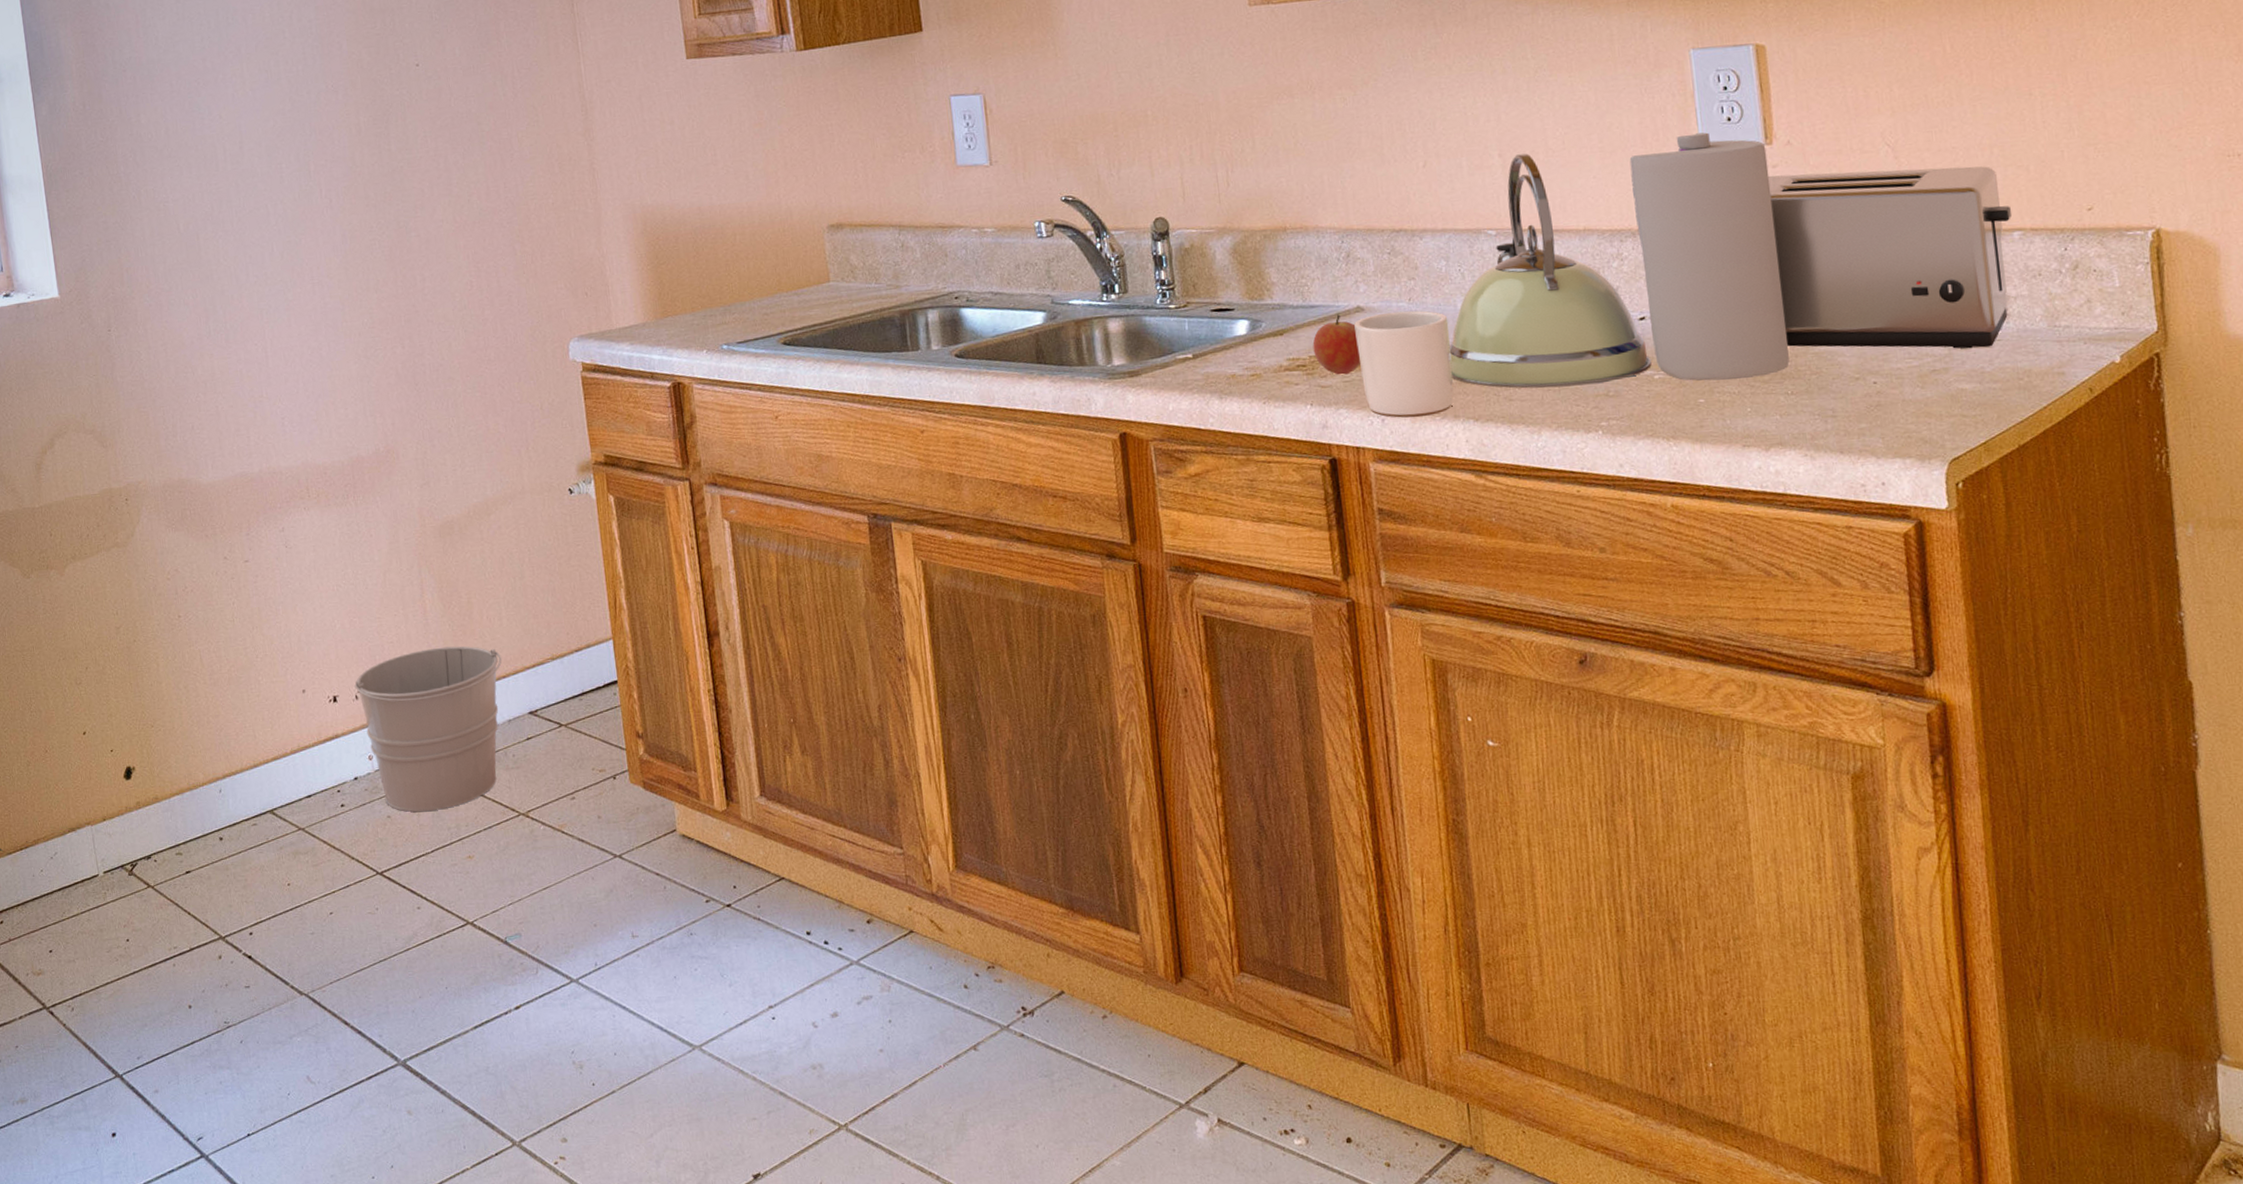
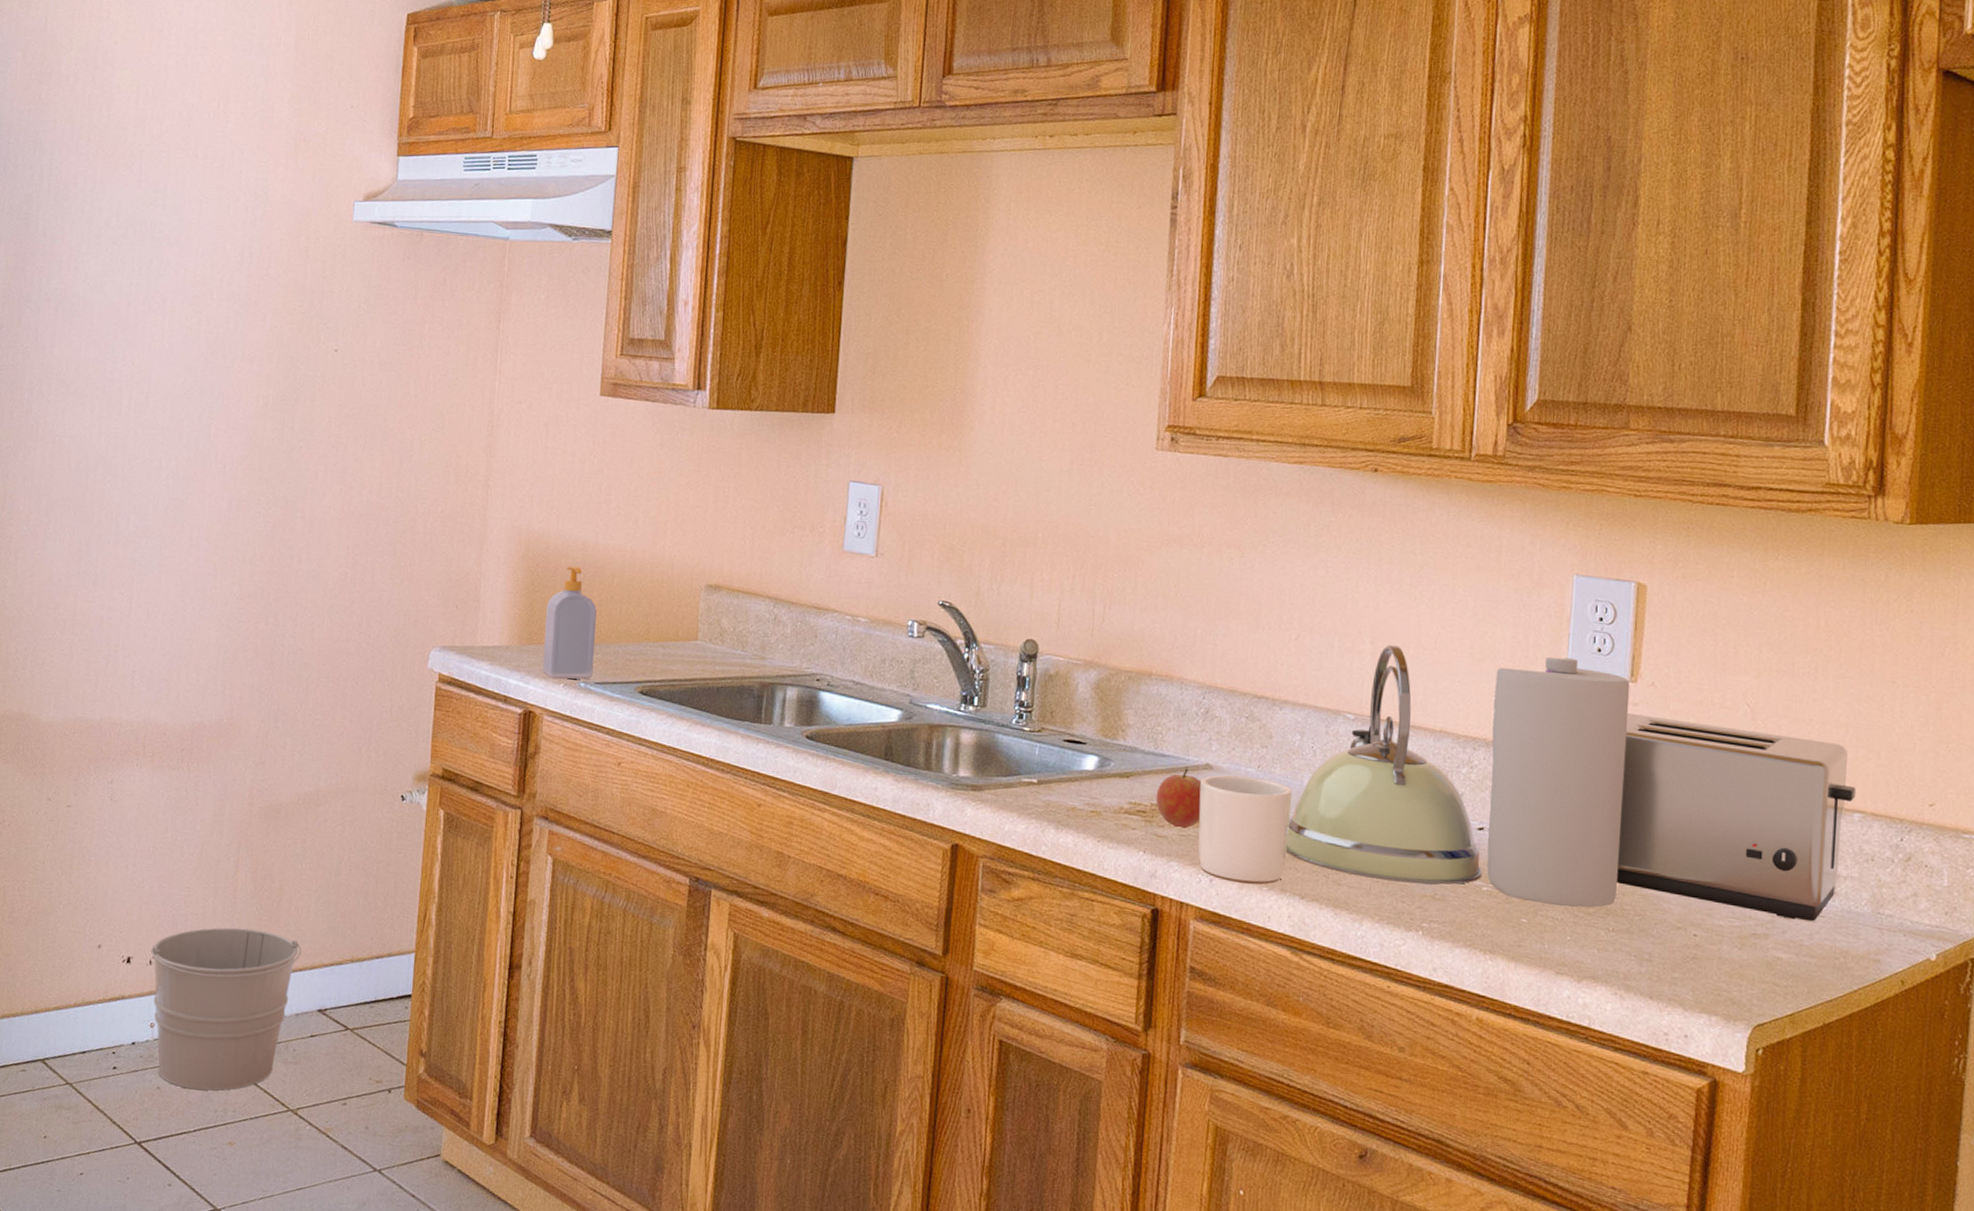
soap bottle: none [674,231,734,347] -> present [542,566,597,680]

